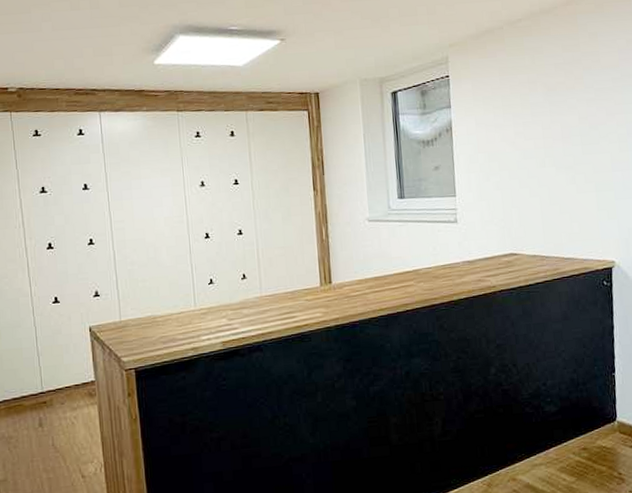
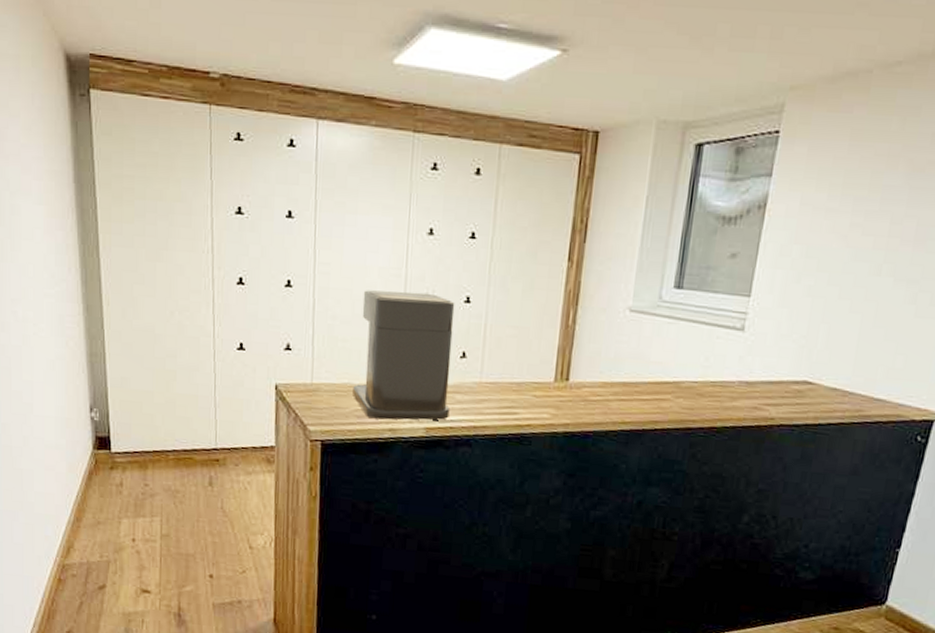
coffee maker: none [154,231,240,342] -> present [353,290,455,420]

